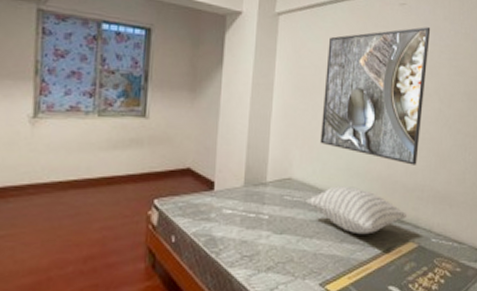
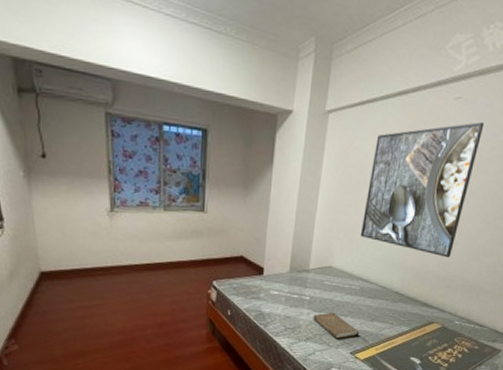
book: none [273,233,327,267] -> present [313,312,359,339]
pillow: present [306,186,406,235] -> none [343,274,434,316]

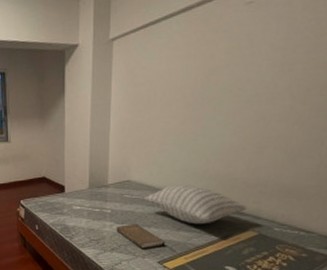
pillow: none [343,274,434,316] -> present [144,185,246,225]
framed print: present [360,122,485,258] -> none [156,22,285,163]

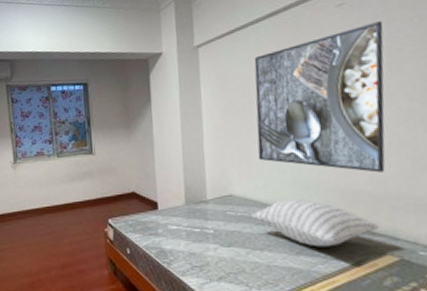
book: present [116,223,164,249] -> none [221,246,283,278]
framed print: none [156,22,285,163] -> present [254,21,386,173]

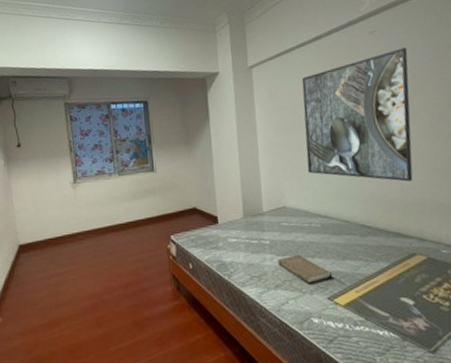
book: none [221,246,283,278] -> present [277,254,332,283]
pillow: present [251,199,378,247] -> none [302,208,409,252]

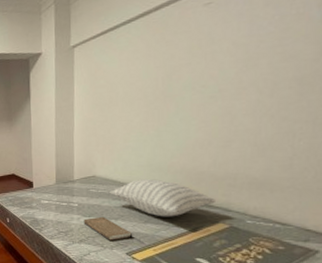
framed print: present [302,47,413,182] -> none [119,19,246,157]
pillow: none [302,208,409,252] -> present [110,179,215,217]

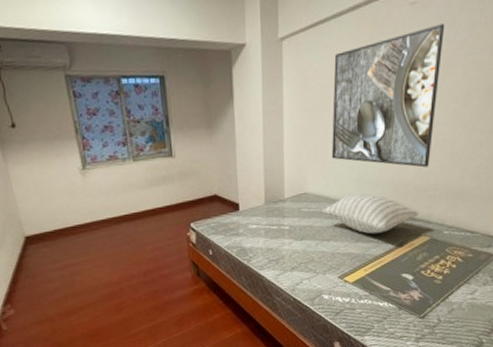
book: present [83,216,132,240] -> none [295,238,344,265]
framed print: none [119,19,246,157] -> present [331,24,445,168]

